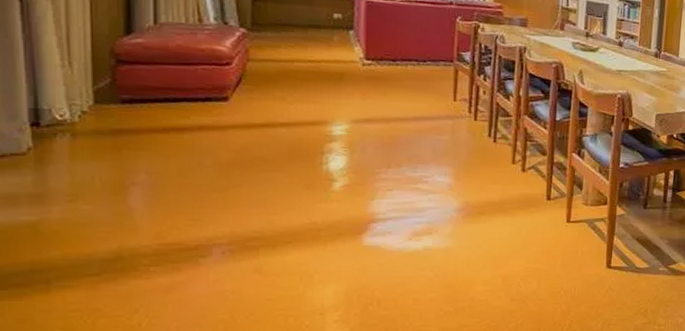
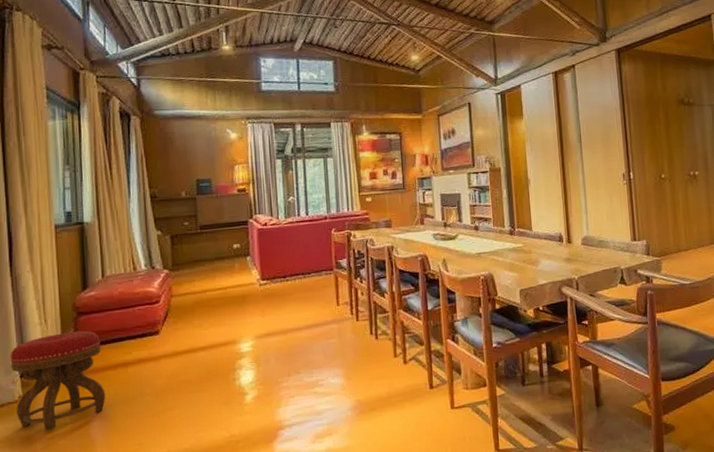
stool: none [16,81,152,192] -> present [10,331,106,431]

